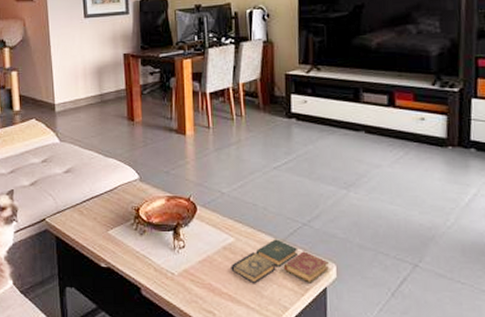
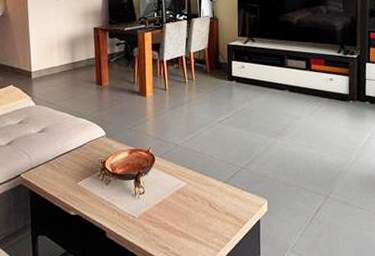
book: present [231,239,329,284] -> none [183,181,262,221]

